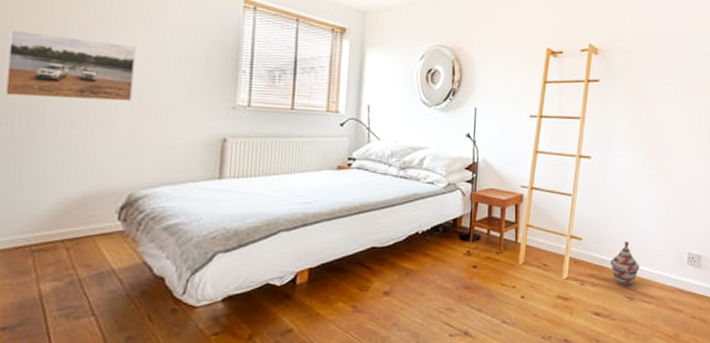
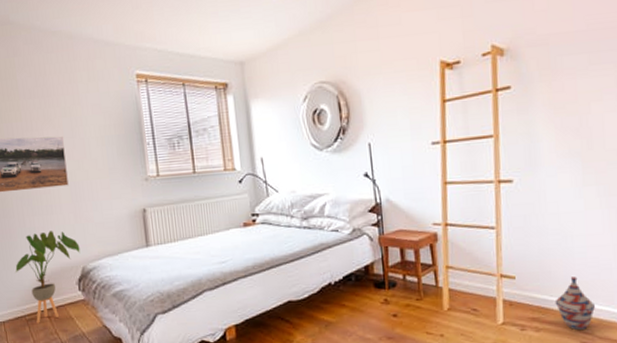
house plant: none [29,149,131,255] -> present [15,231,81,323]

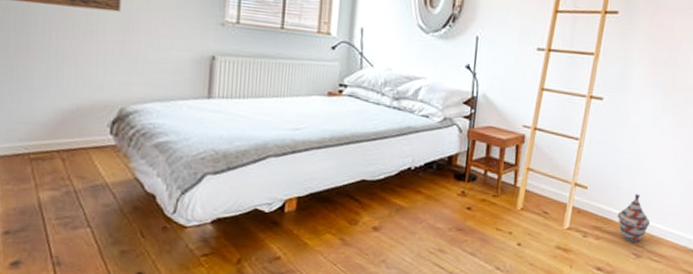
house plant: present [15,231,81,323] -> none [26,59,121,165]

